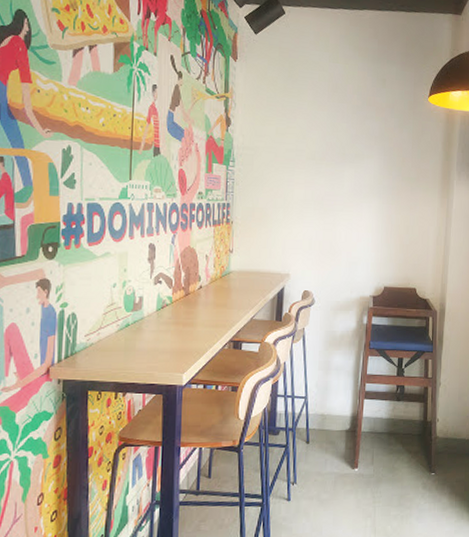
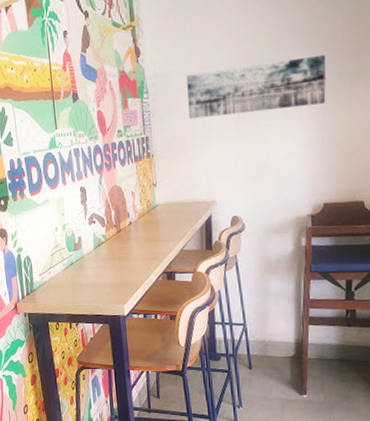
wall art: none [272,152,393,200] -> present [187,55,326,120]

